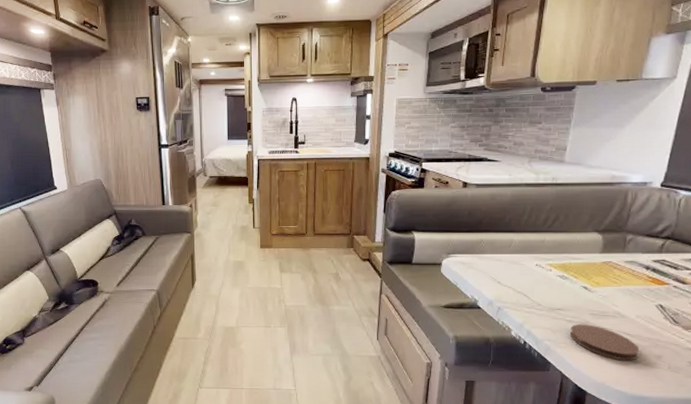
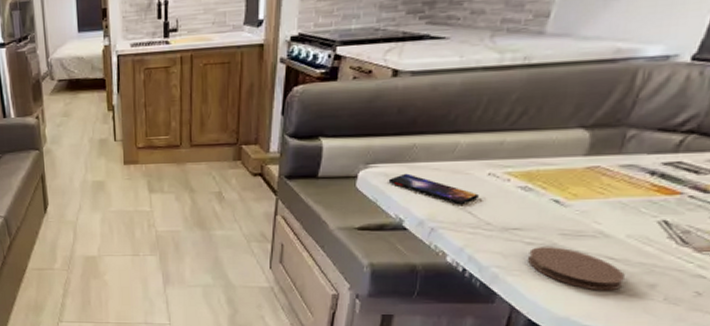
smartphone: none [464,262,530,289] -> present [388,173,479,205]

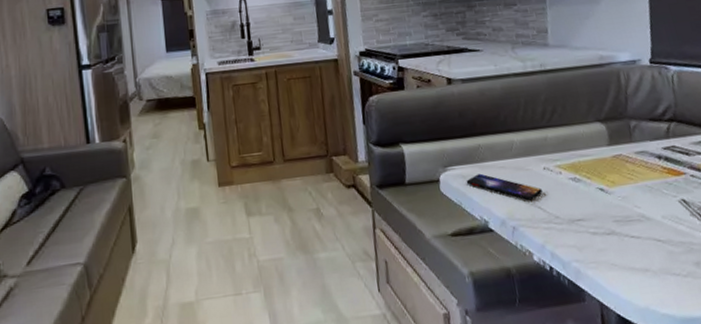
coaster: present [527,247,625,291] -> none [596,234,676,276]

